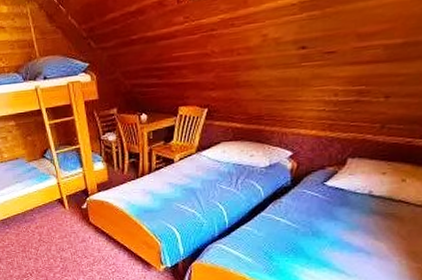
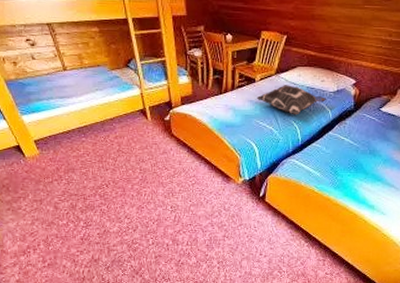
decorative pillow: none [176,163,258,196] -> present [256,85,327,115]

